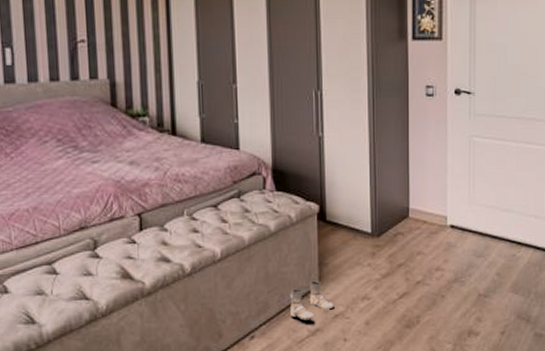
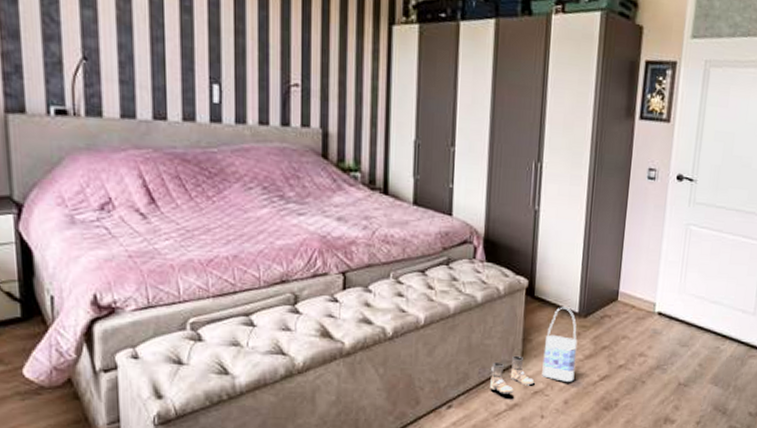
bag: none [340,228,373,303] -> present [542,307,578,382]

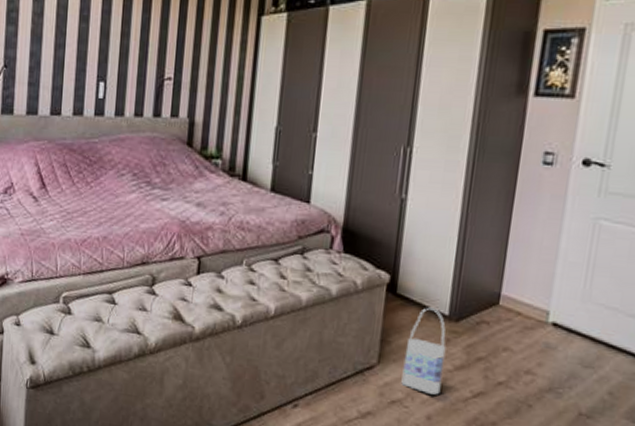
boots: present [490,355,535,394] -> none [341,357,392,401]

